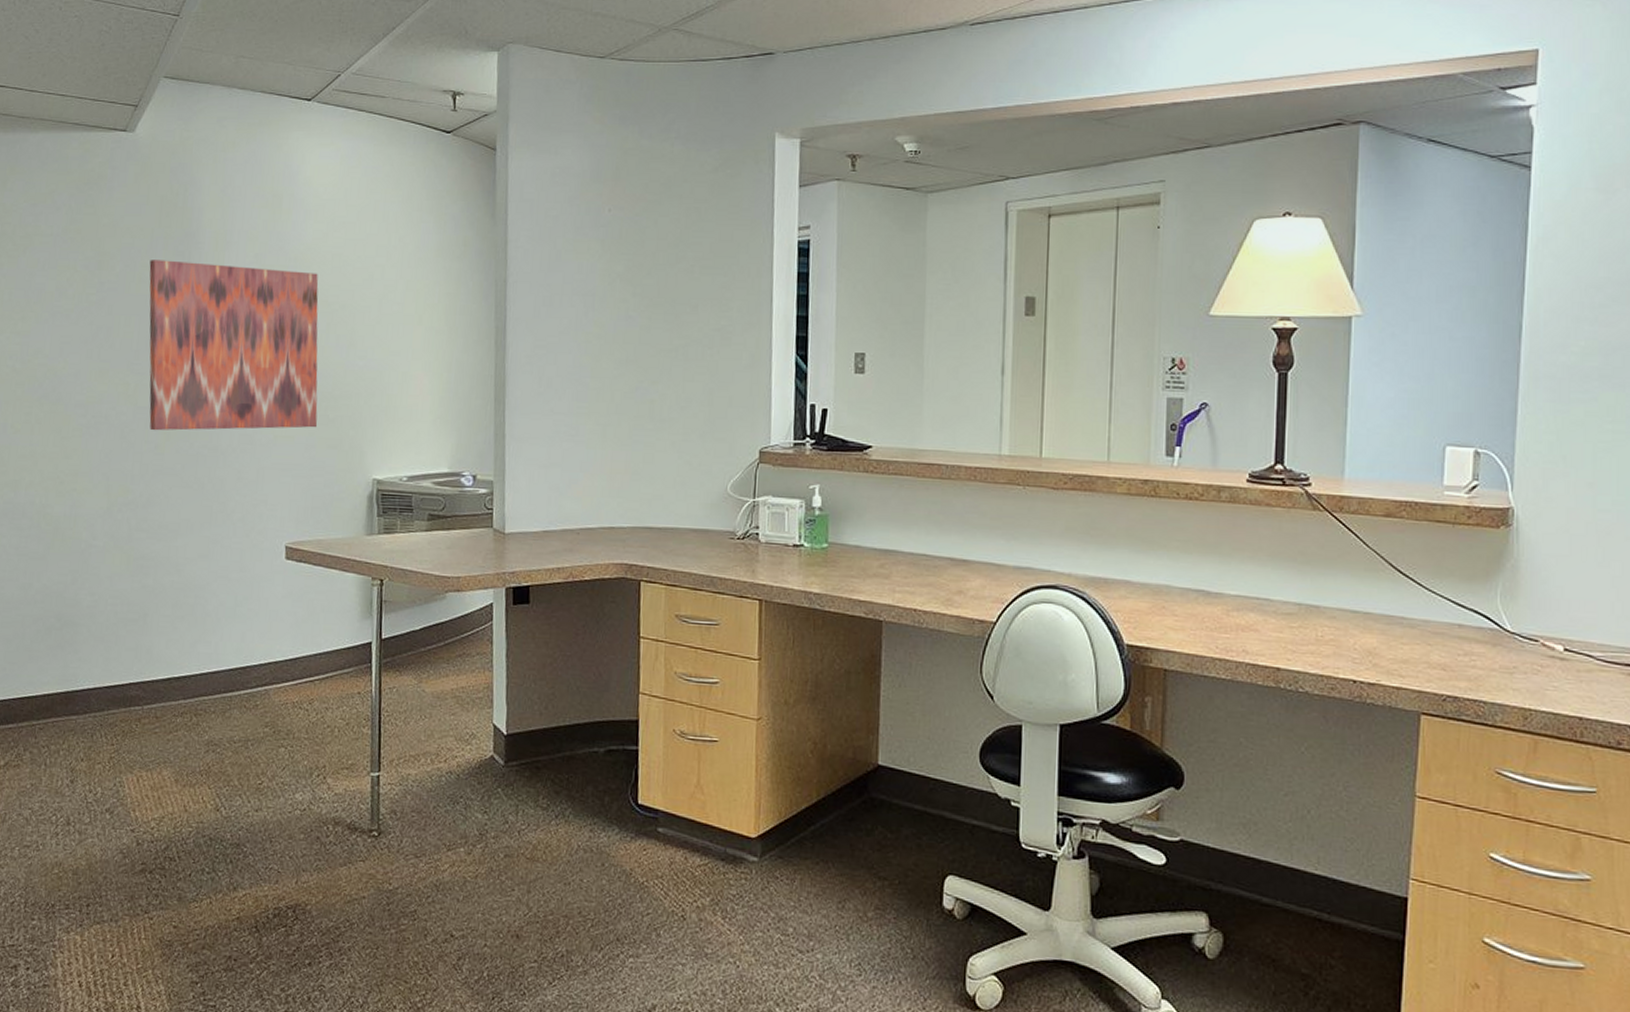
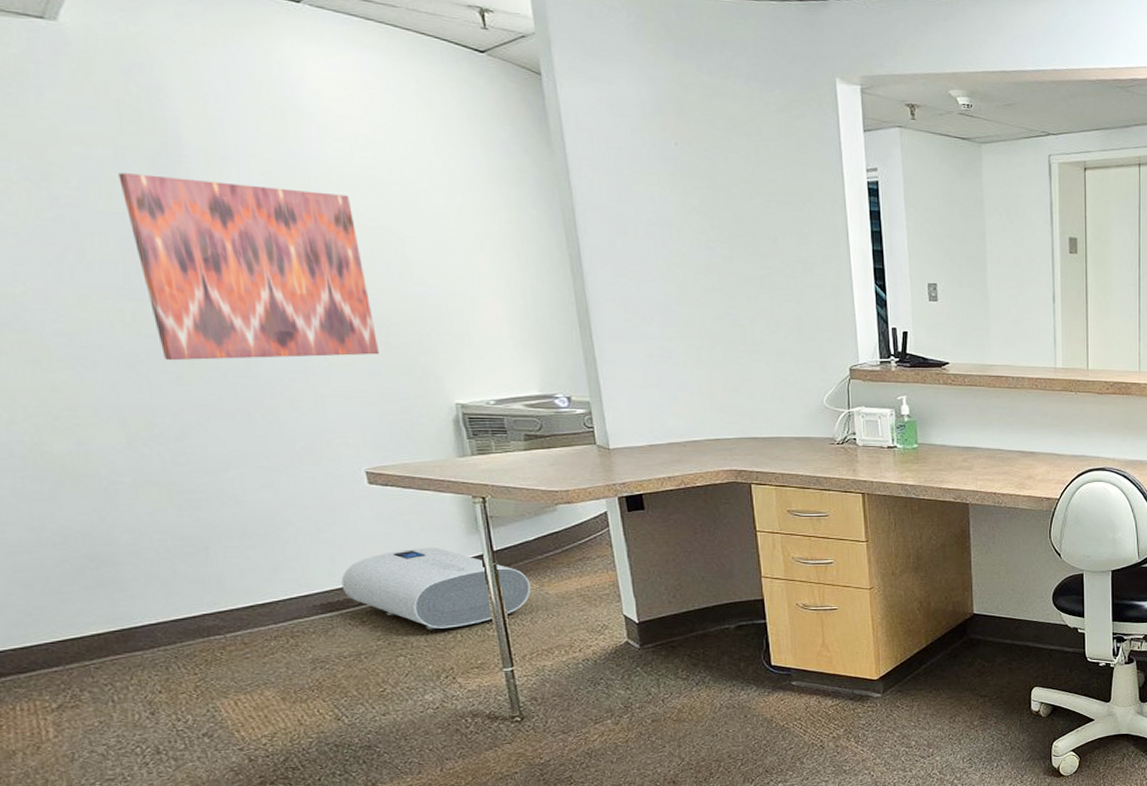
water heater: none [245,629,410,721] -> present [341,547,531,630]

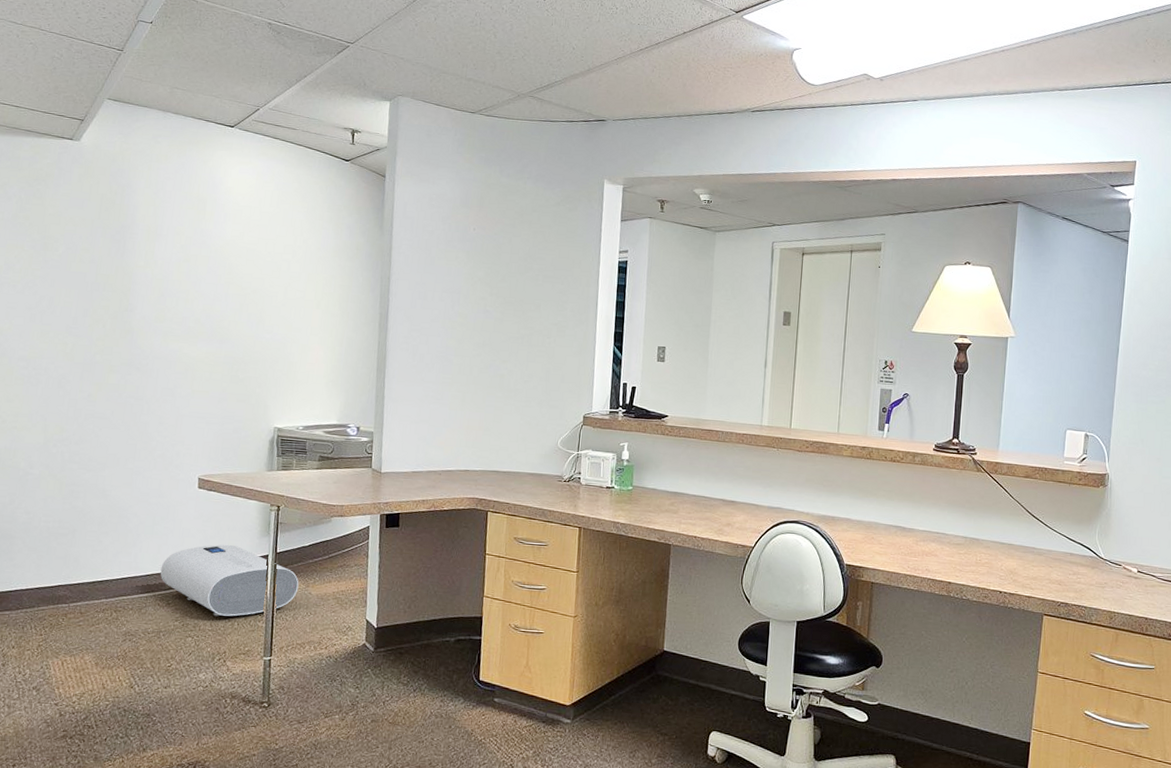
wall art: present [118,173,380,361] -> none [84,245,235,386]

